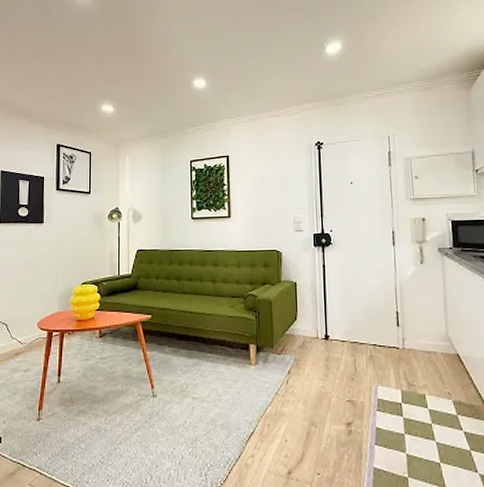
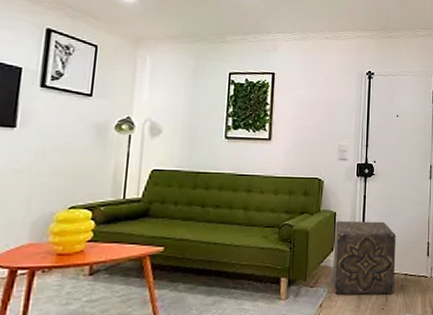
ottoman: none [296,290,363,365] -> present [332,220,396,295]

